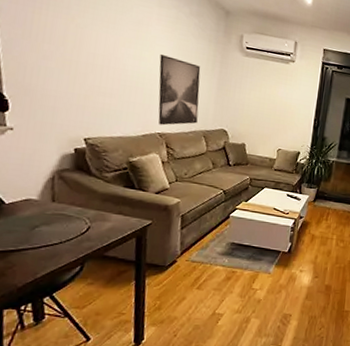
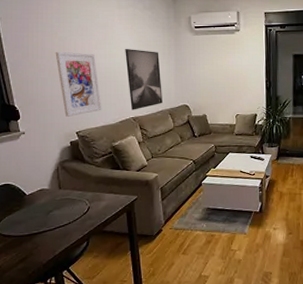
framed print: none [68,39,122,120] -> present [55,51,102,117]

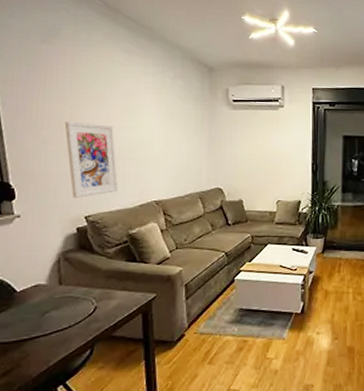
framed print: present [125,49,162,110] -> none [149,122,192,193]

